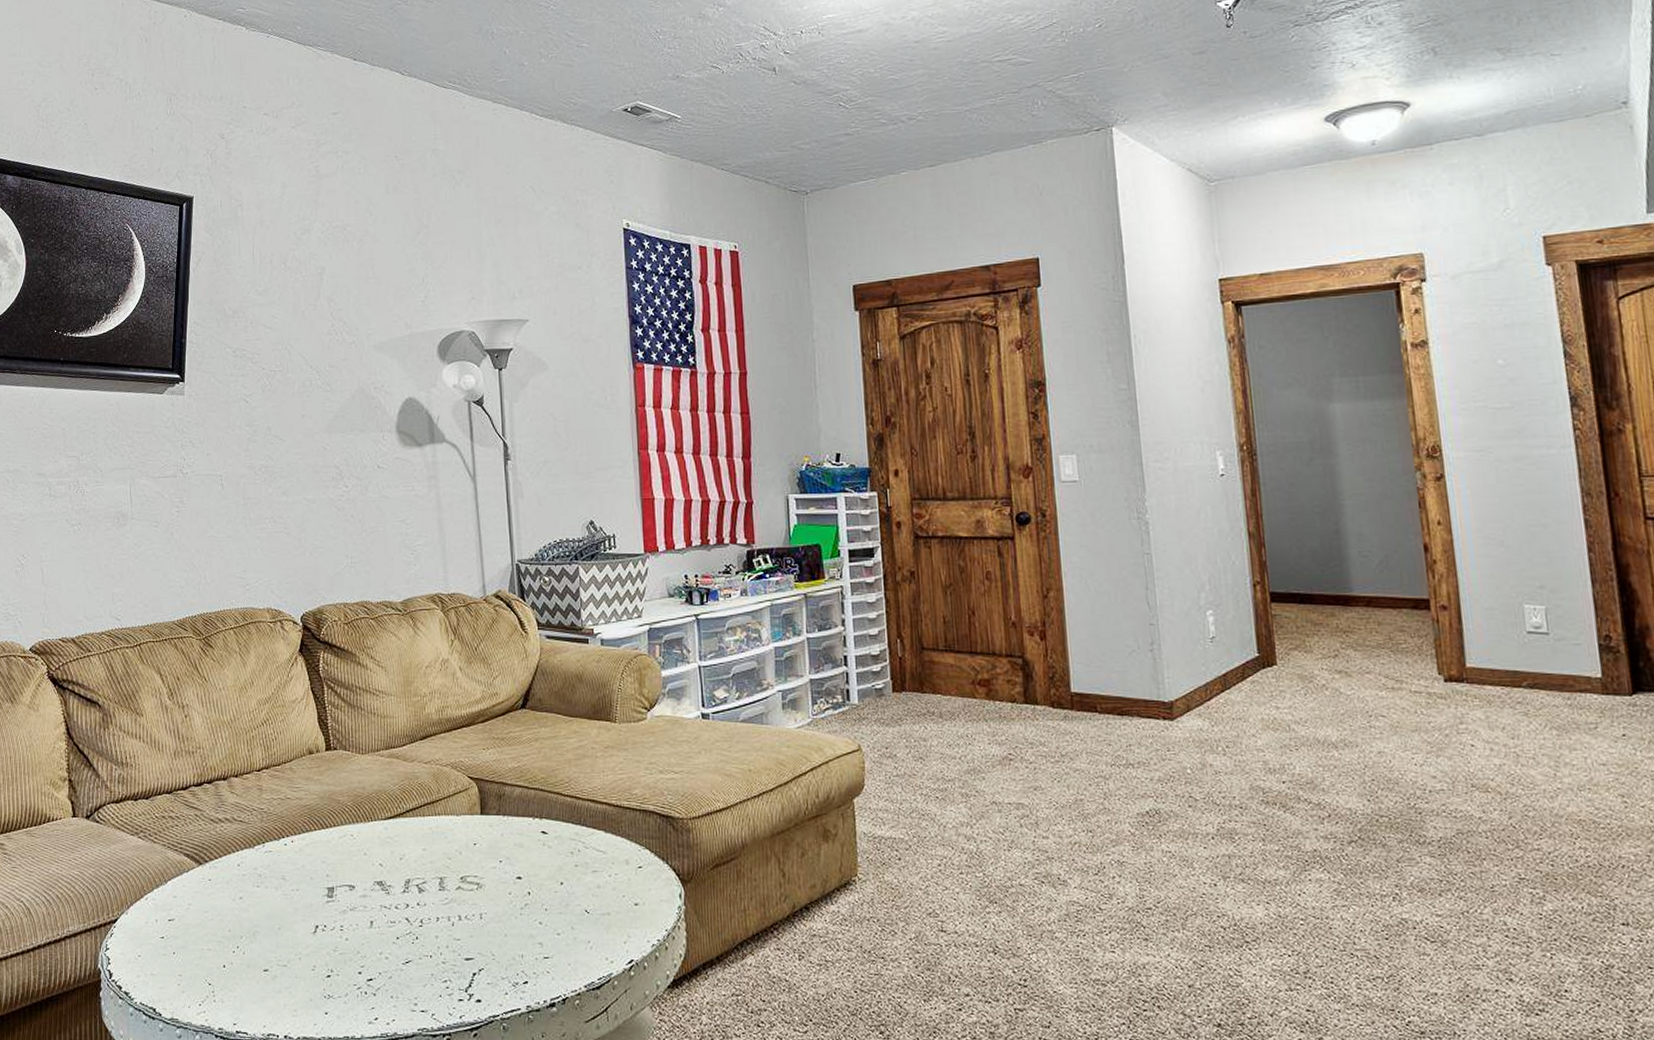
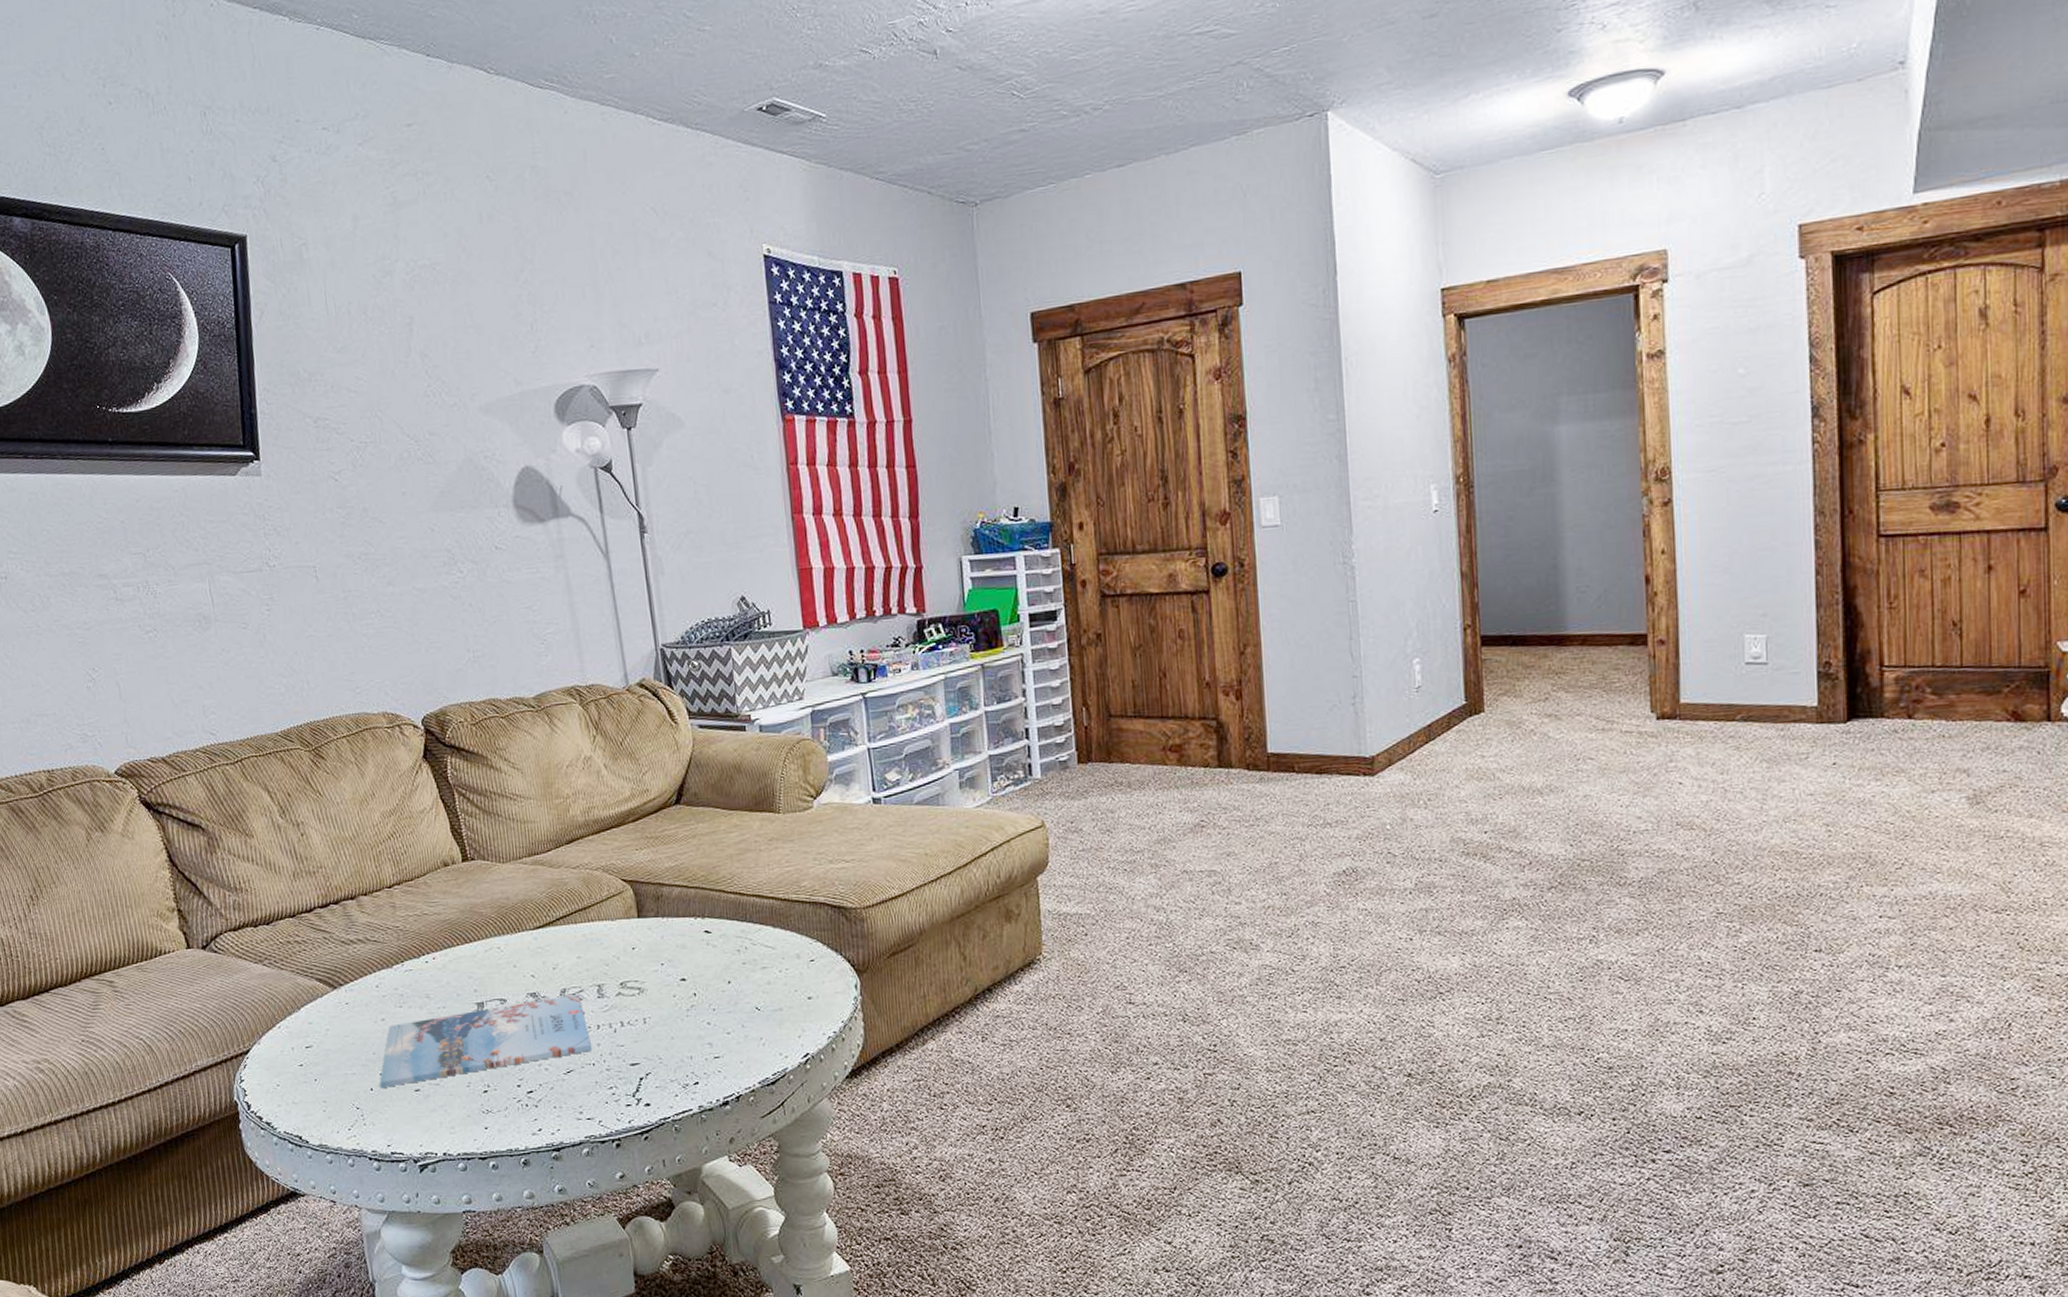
magazine: none [232,885,430,965] -> present [380,993,591,1088]

